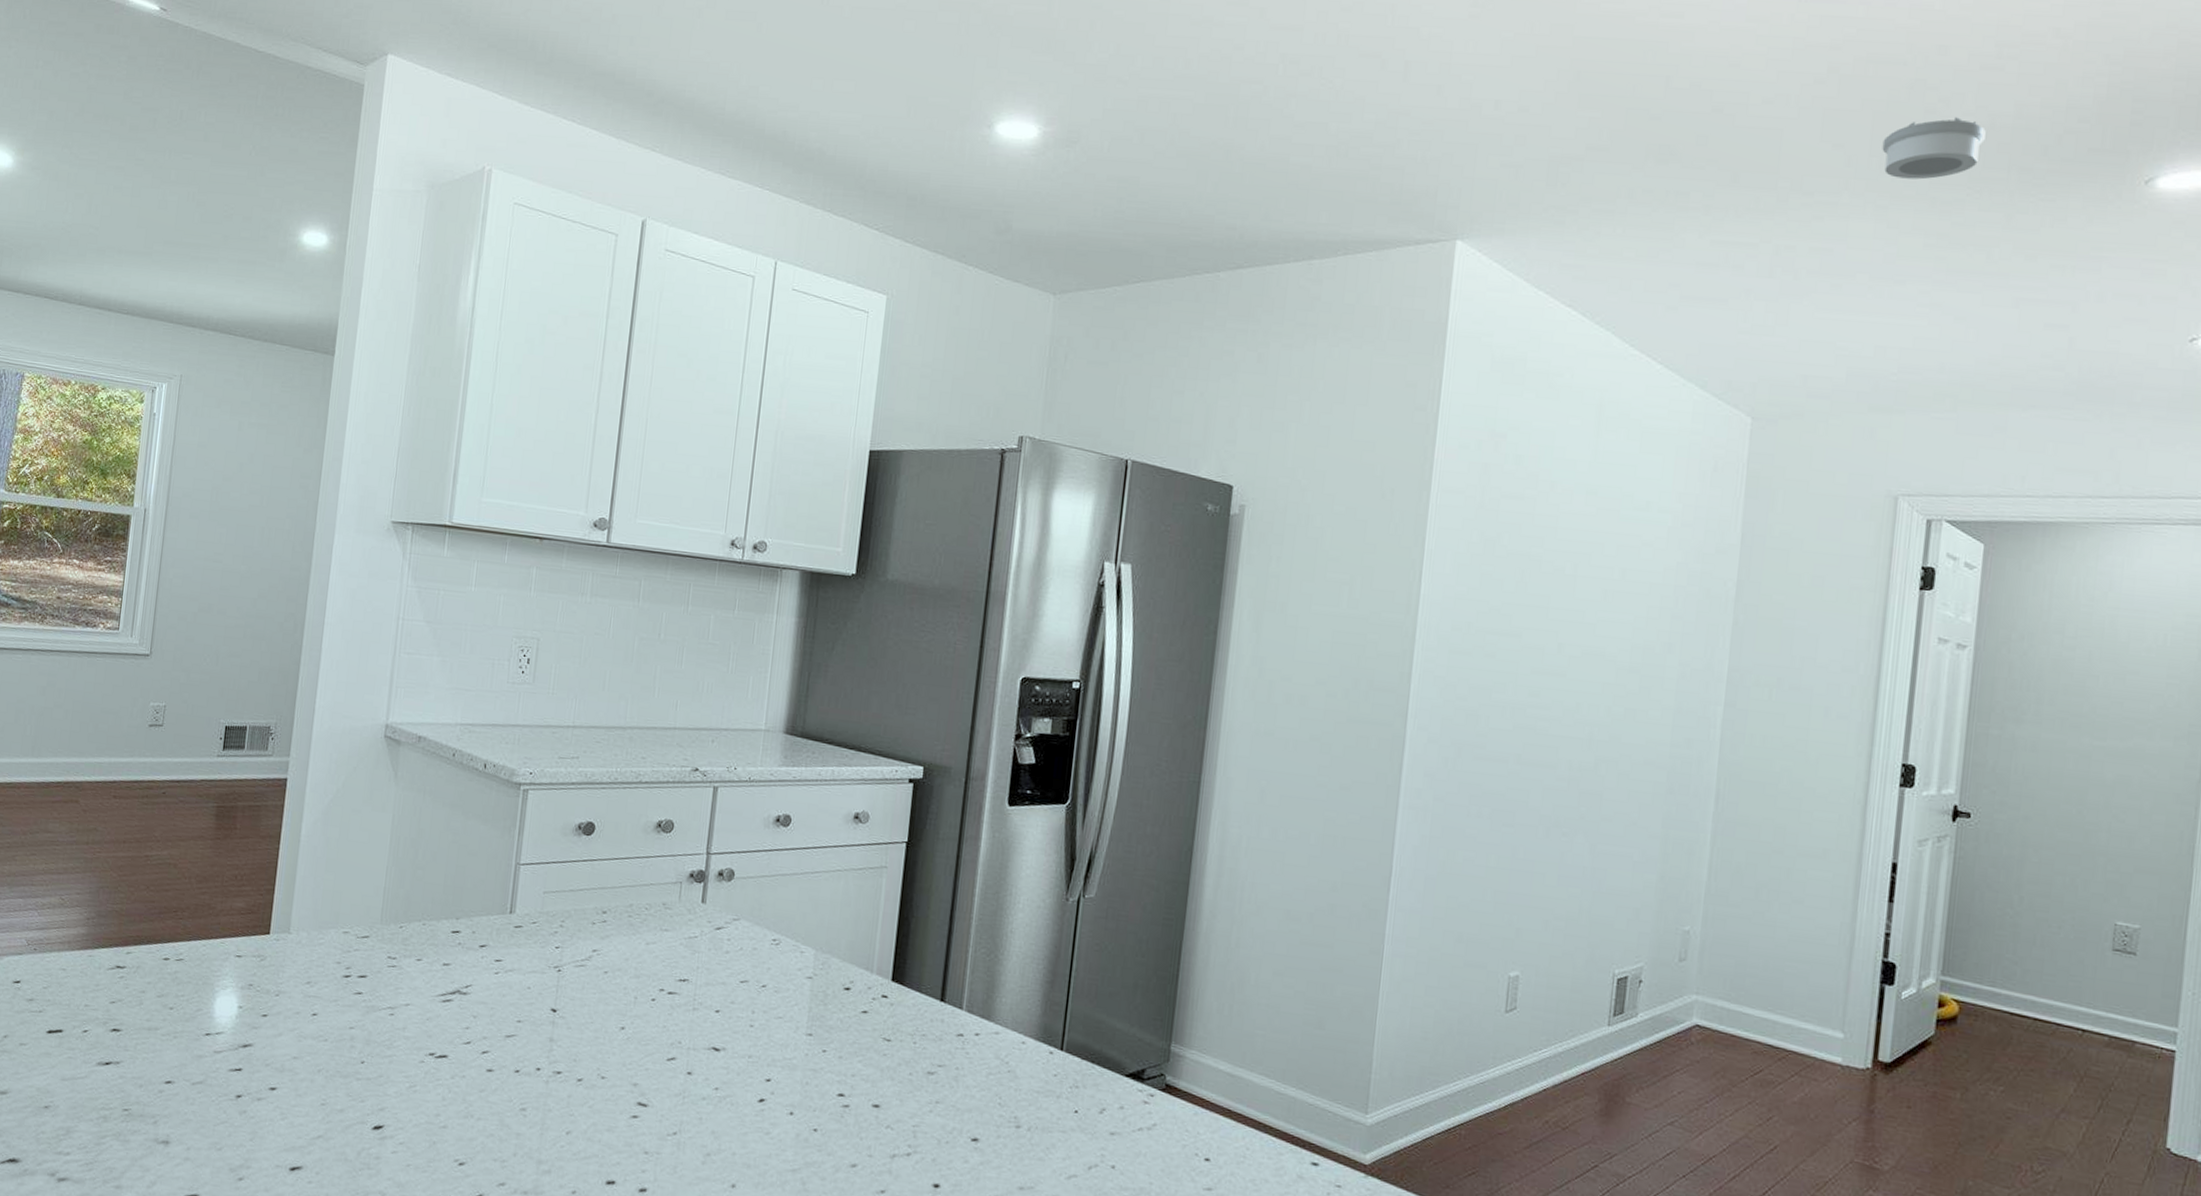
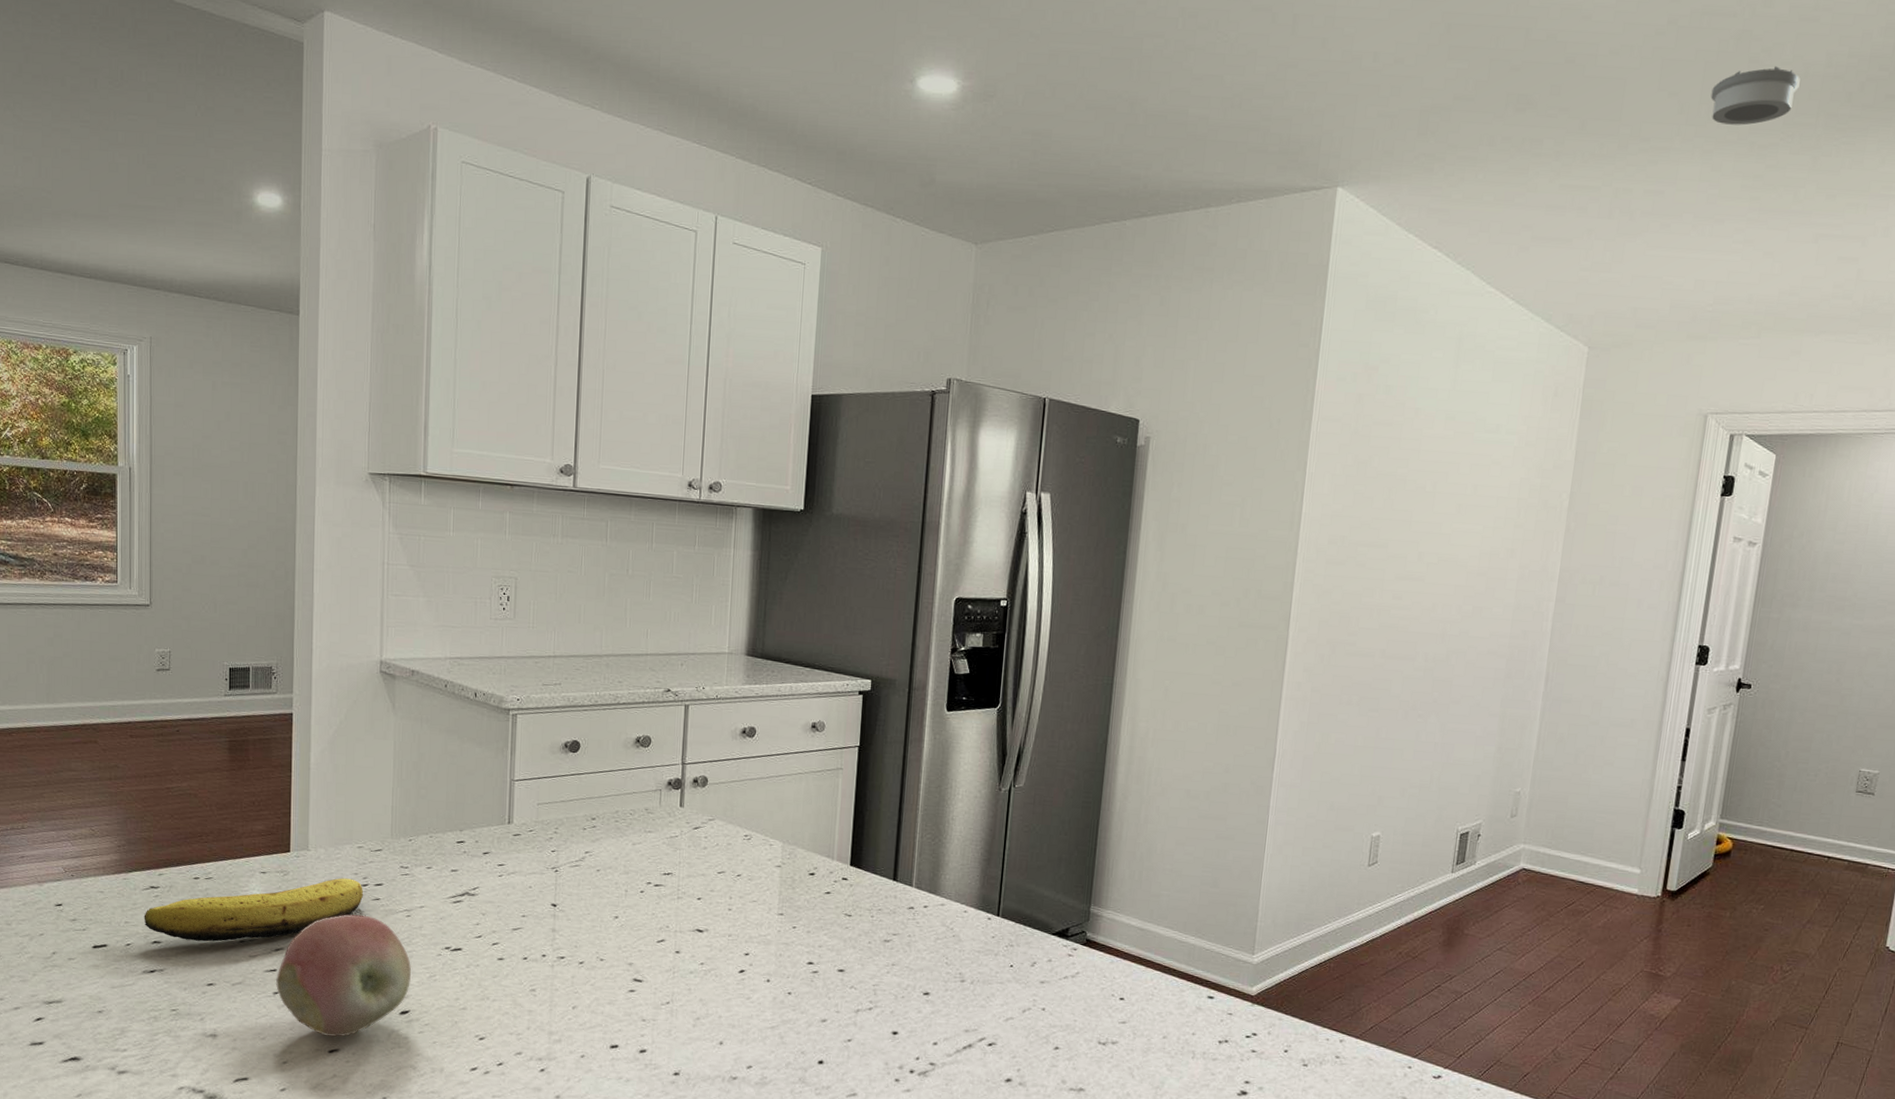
banana: none [105,966,345,1033] -> present [144,877,364,942]
fruit: none [239,1009,391,1153] -> present [275,914,412,1038]

